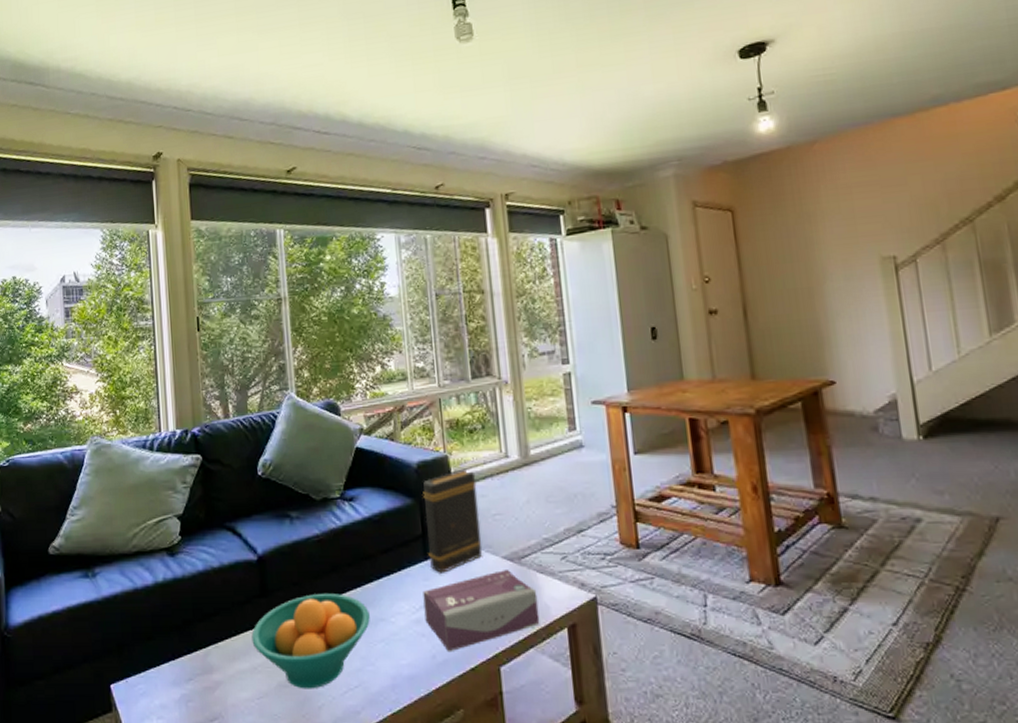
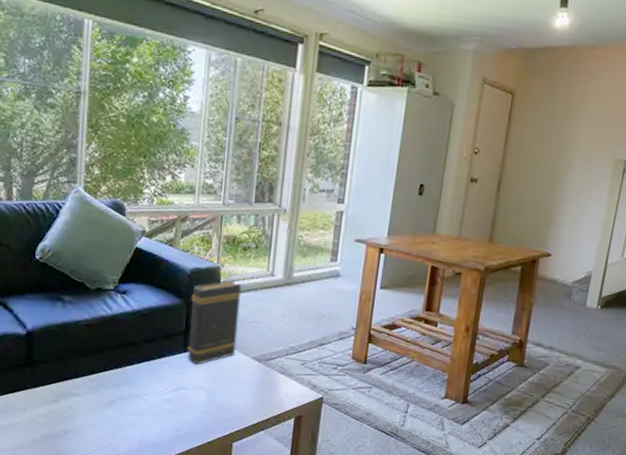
fruit bowl: present [251,594,370,689] -> none [12,369,126,446]
tissue box: present [423,570,540,652] -> none [175,368,275,428]

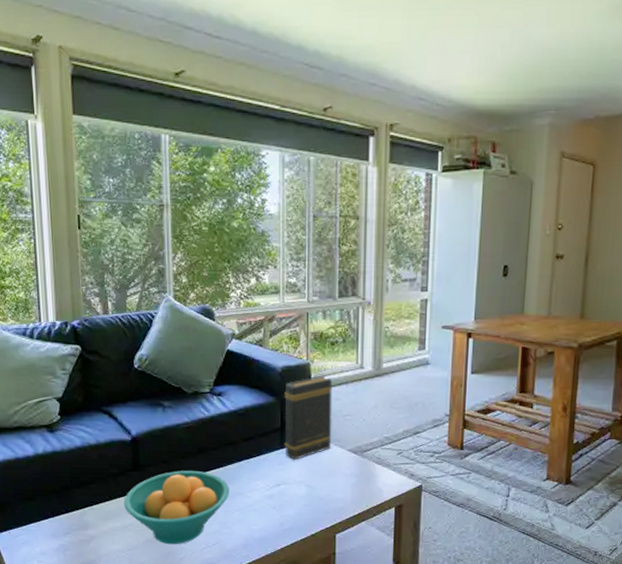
fruit bowl: none [12,369,126,446] -> present [124,471,229,545]

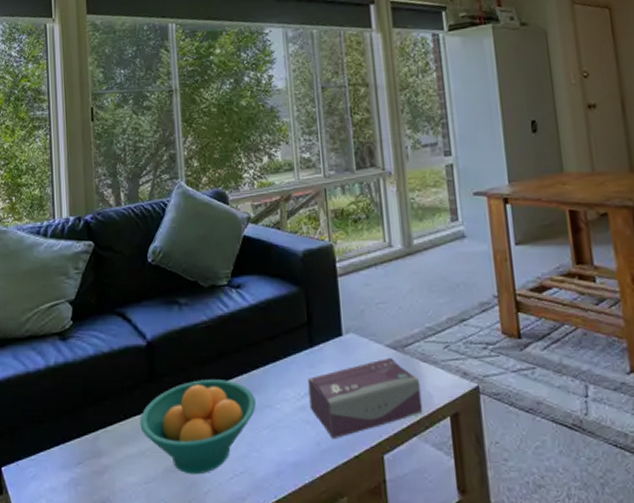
tissue box: none [277,460,374,522] -> present [308,358,423,440]
book: present [284,375,333,460] -> none [308,257,367,361]

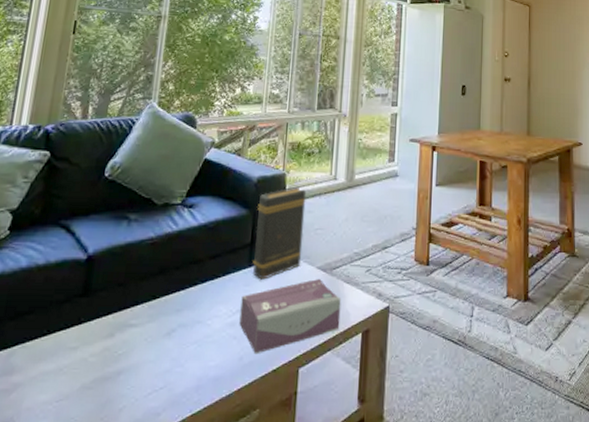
fruit bowl: present [140,380,256,475] -> none [63,295,188,391]
book: none [308,257,367,361] -> present [253,186,307,280]

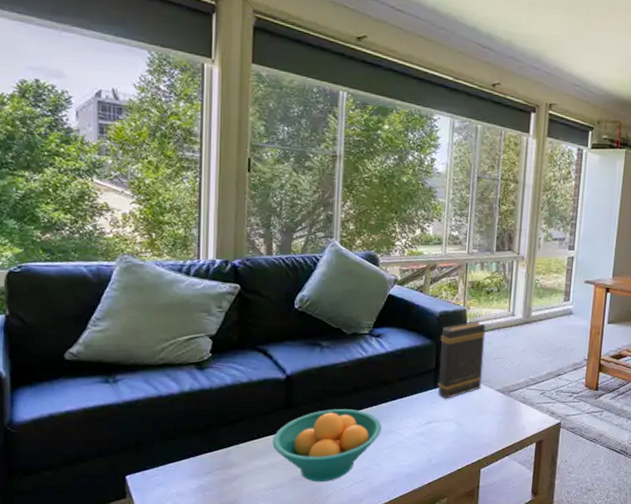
fruit bowl: none [63,295,188,391] -> present [272,409,381,482]
tissue box: present [239,279,342,355] -> none [427,399,518,457]

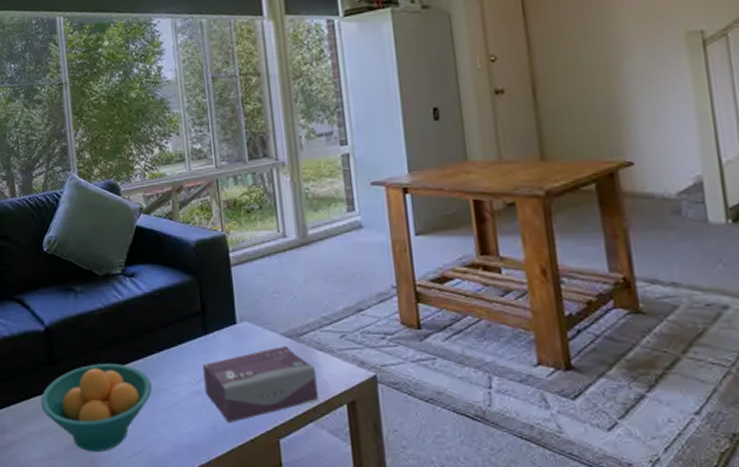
tissue box: none [427,399,518,457] -> present [202,346,319,424]
book: present [438,321,486,399] -> none [201,247,262,348]

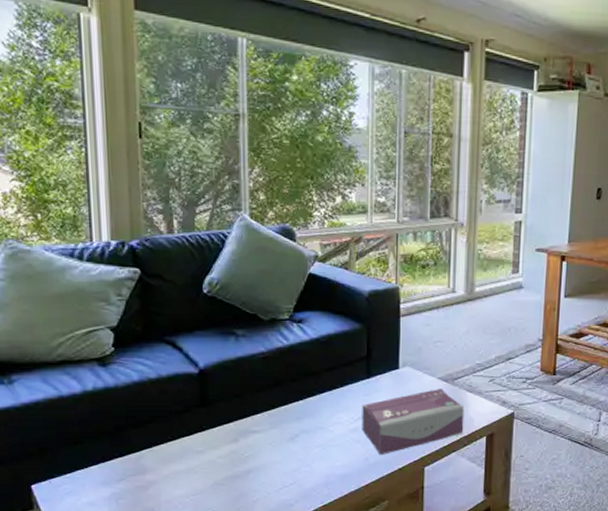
fruit bowl: present [40,364,152,453] -> none [189,405,310,487]

